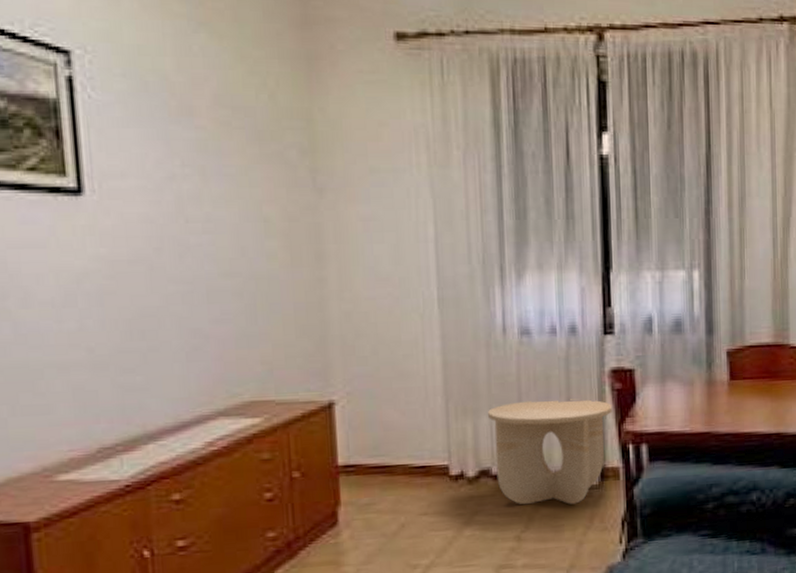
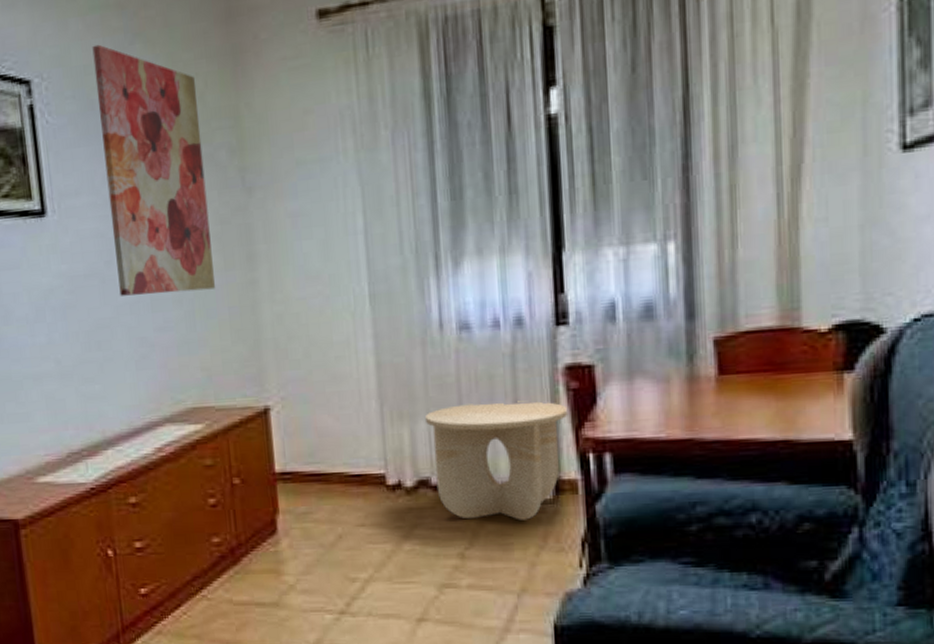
wall art: none [149,26,280,285] -> present [92,44,215,296]

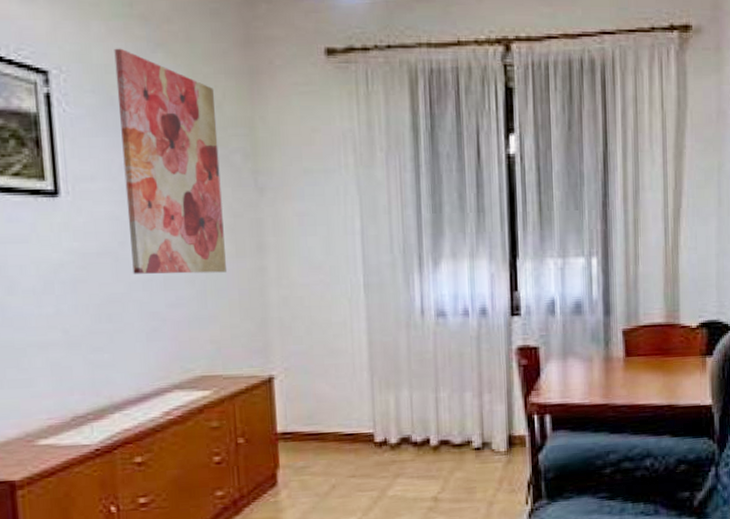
side table: present [426,400,568,520] -> none [408,373,519,469]

